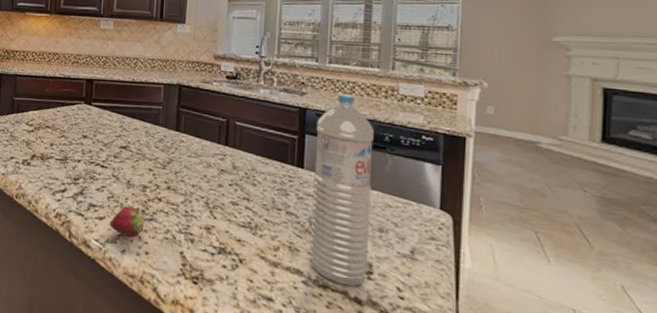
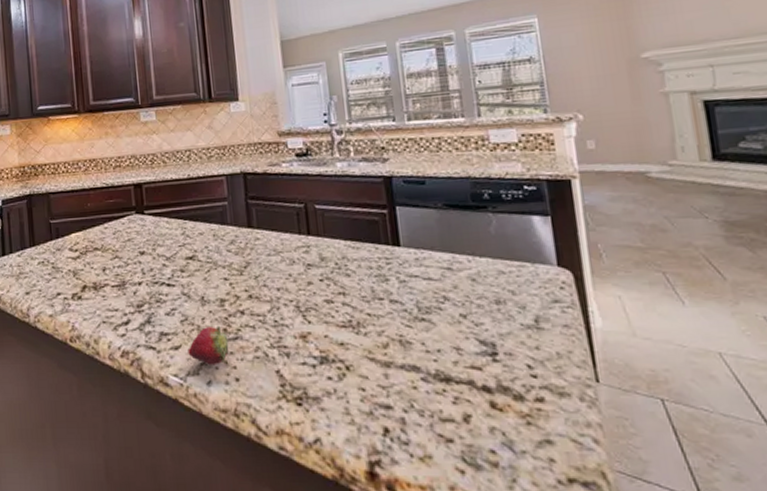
water bottle: present [309,94,374,287] -> none [405,152,492,374]

